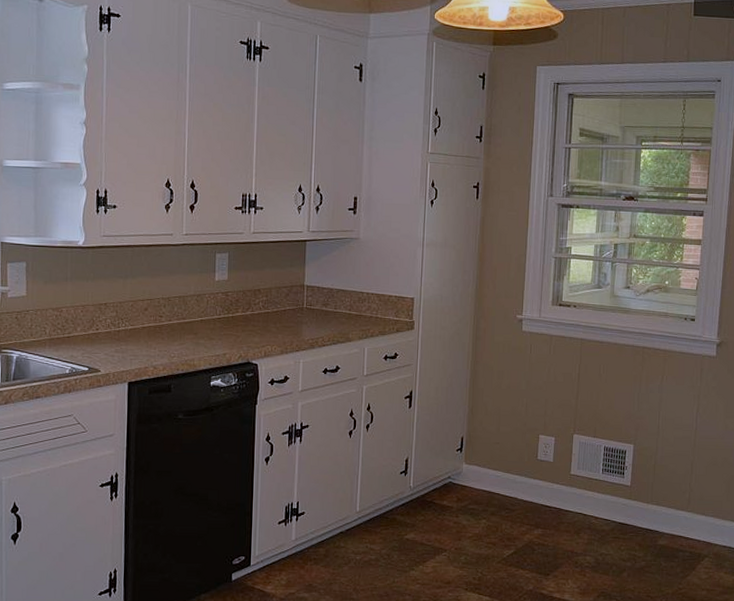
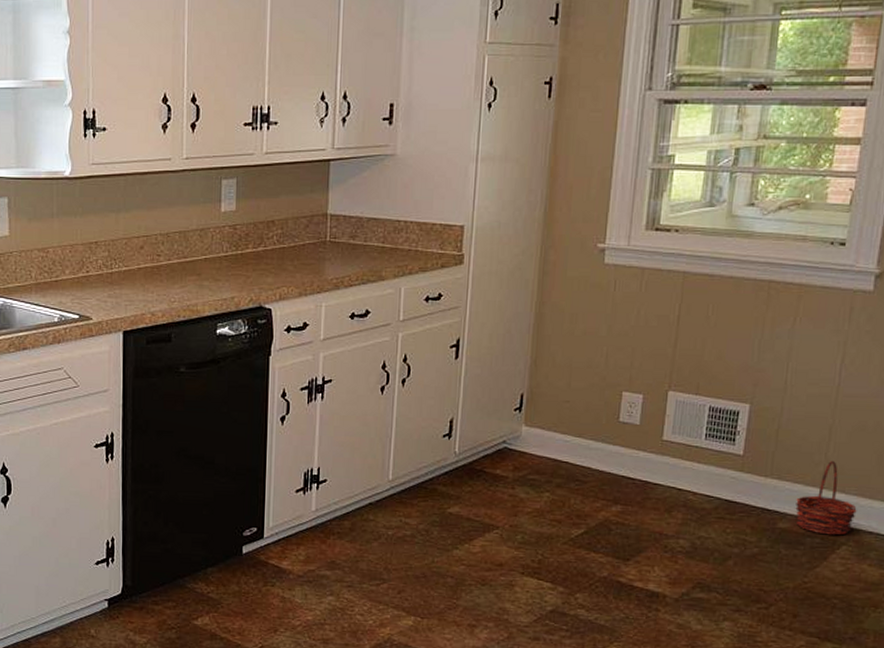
basket: none [670,490,714,550] -> present [795,461,857,536]

